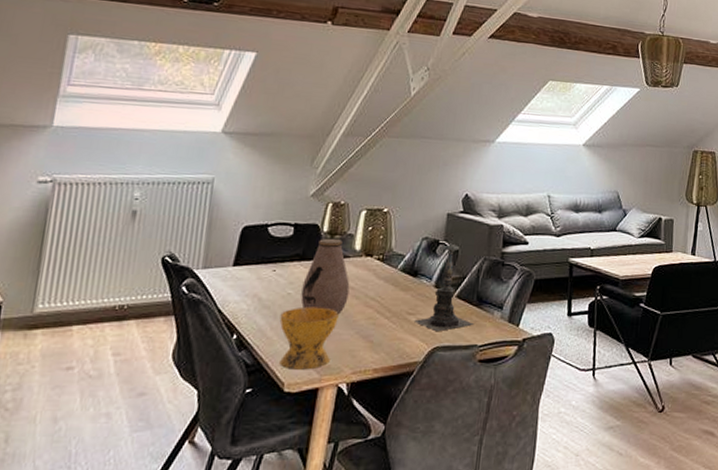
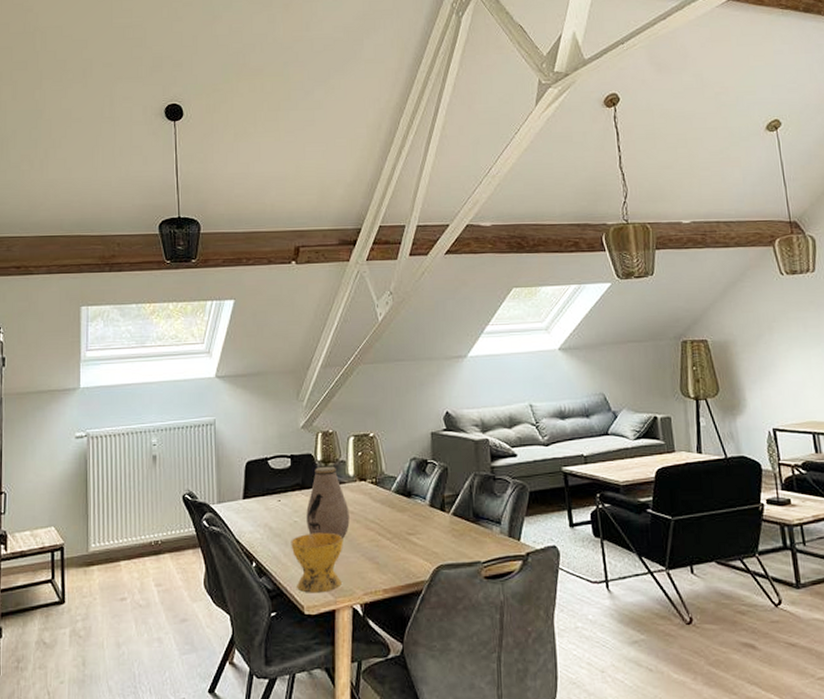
candle holder: present [414,240,475,332] -> none [415,459,475,551]

